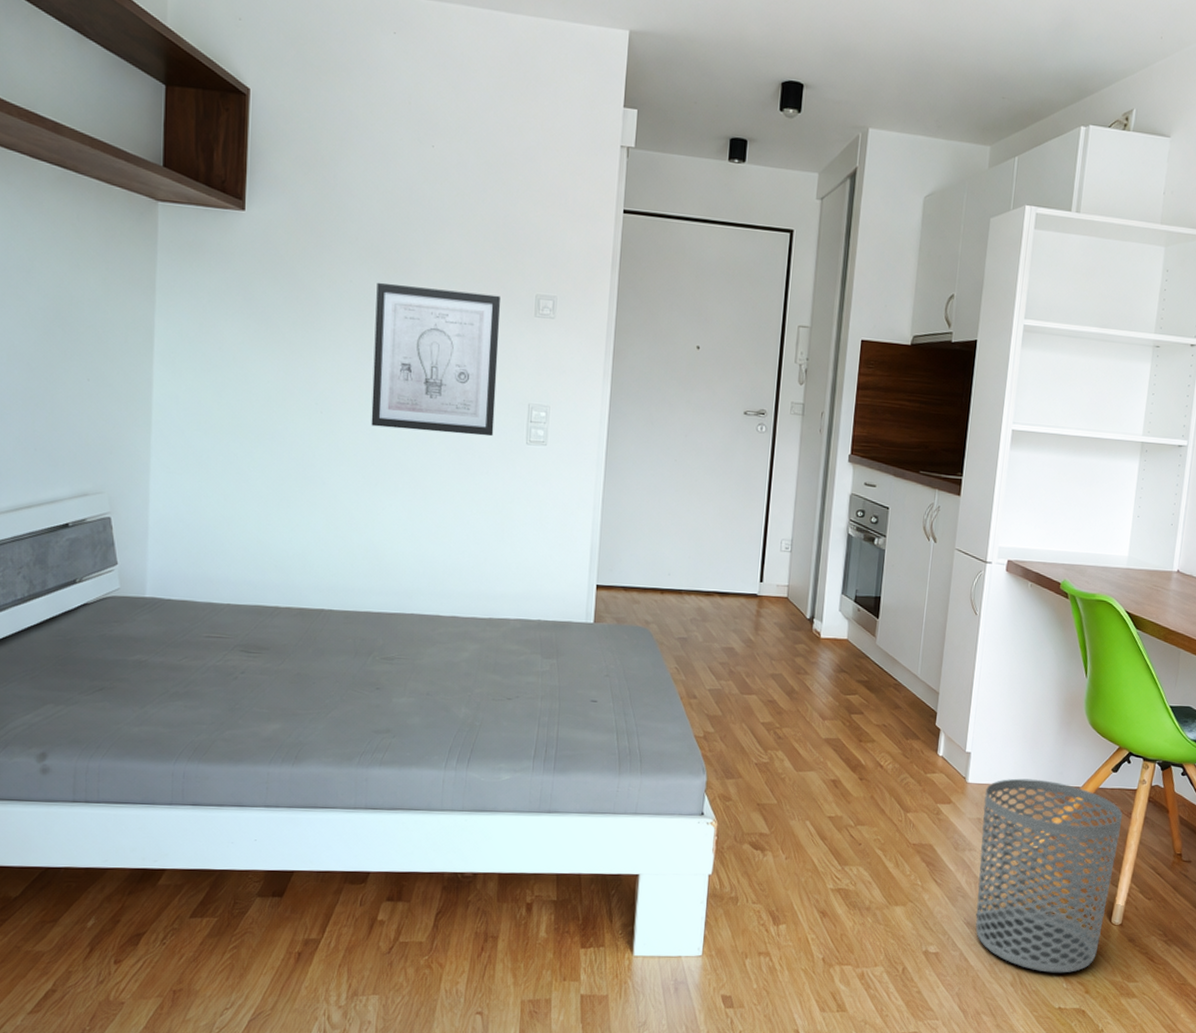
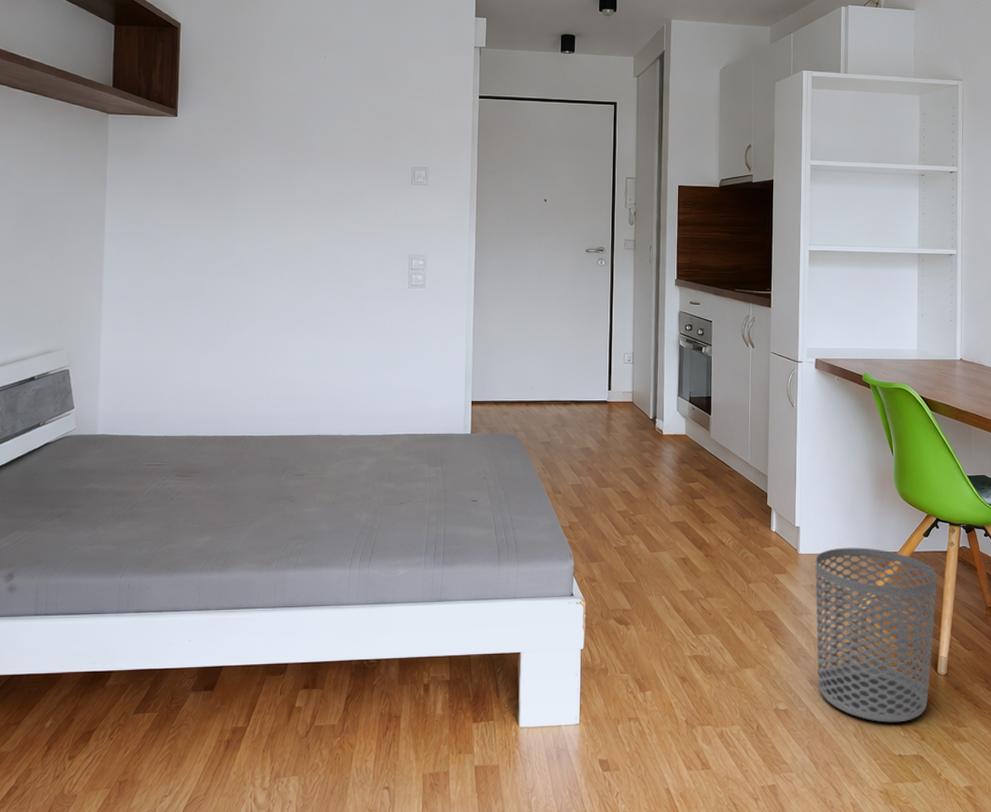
wall art: present [371,282,501,437] -> none [281,165,384,283]

